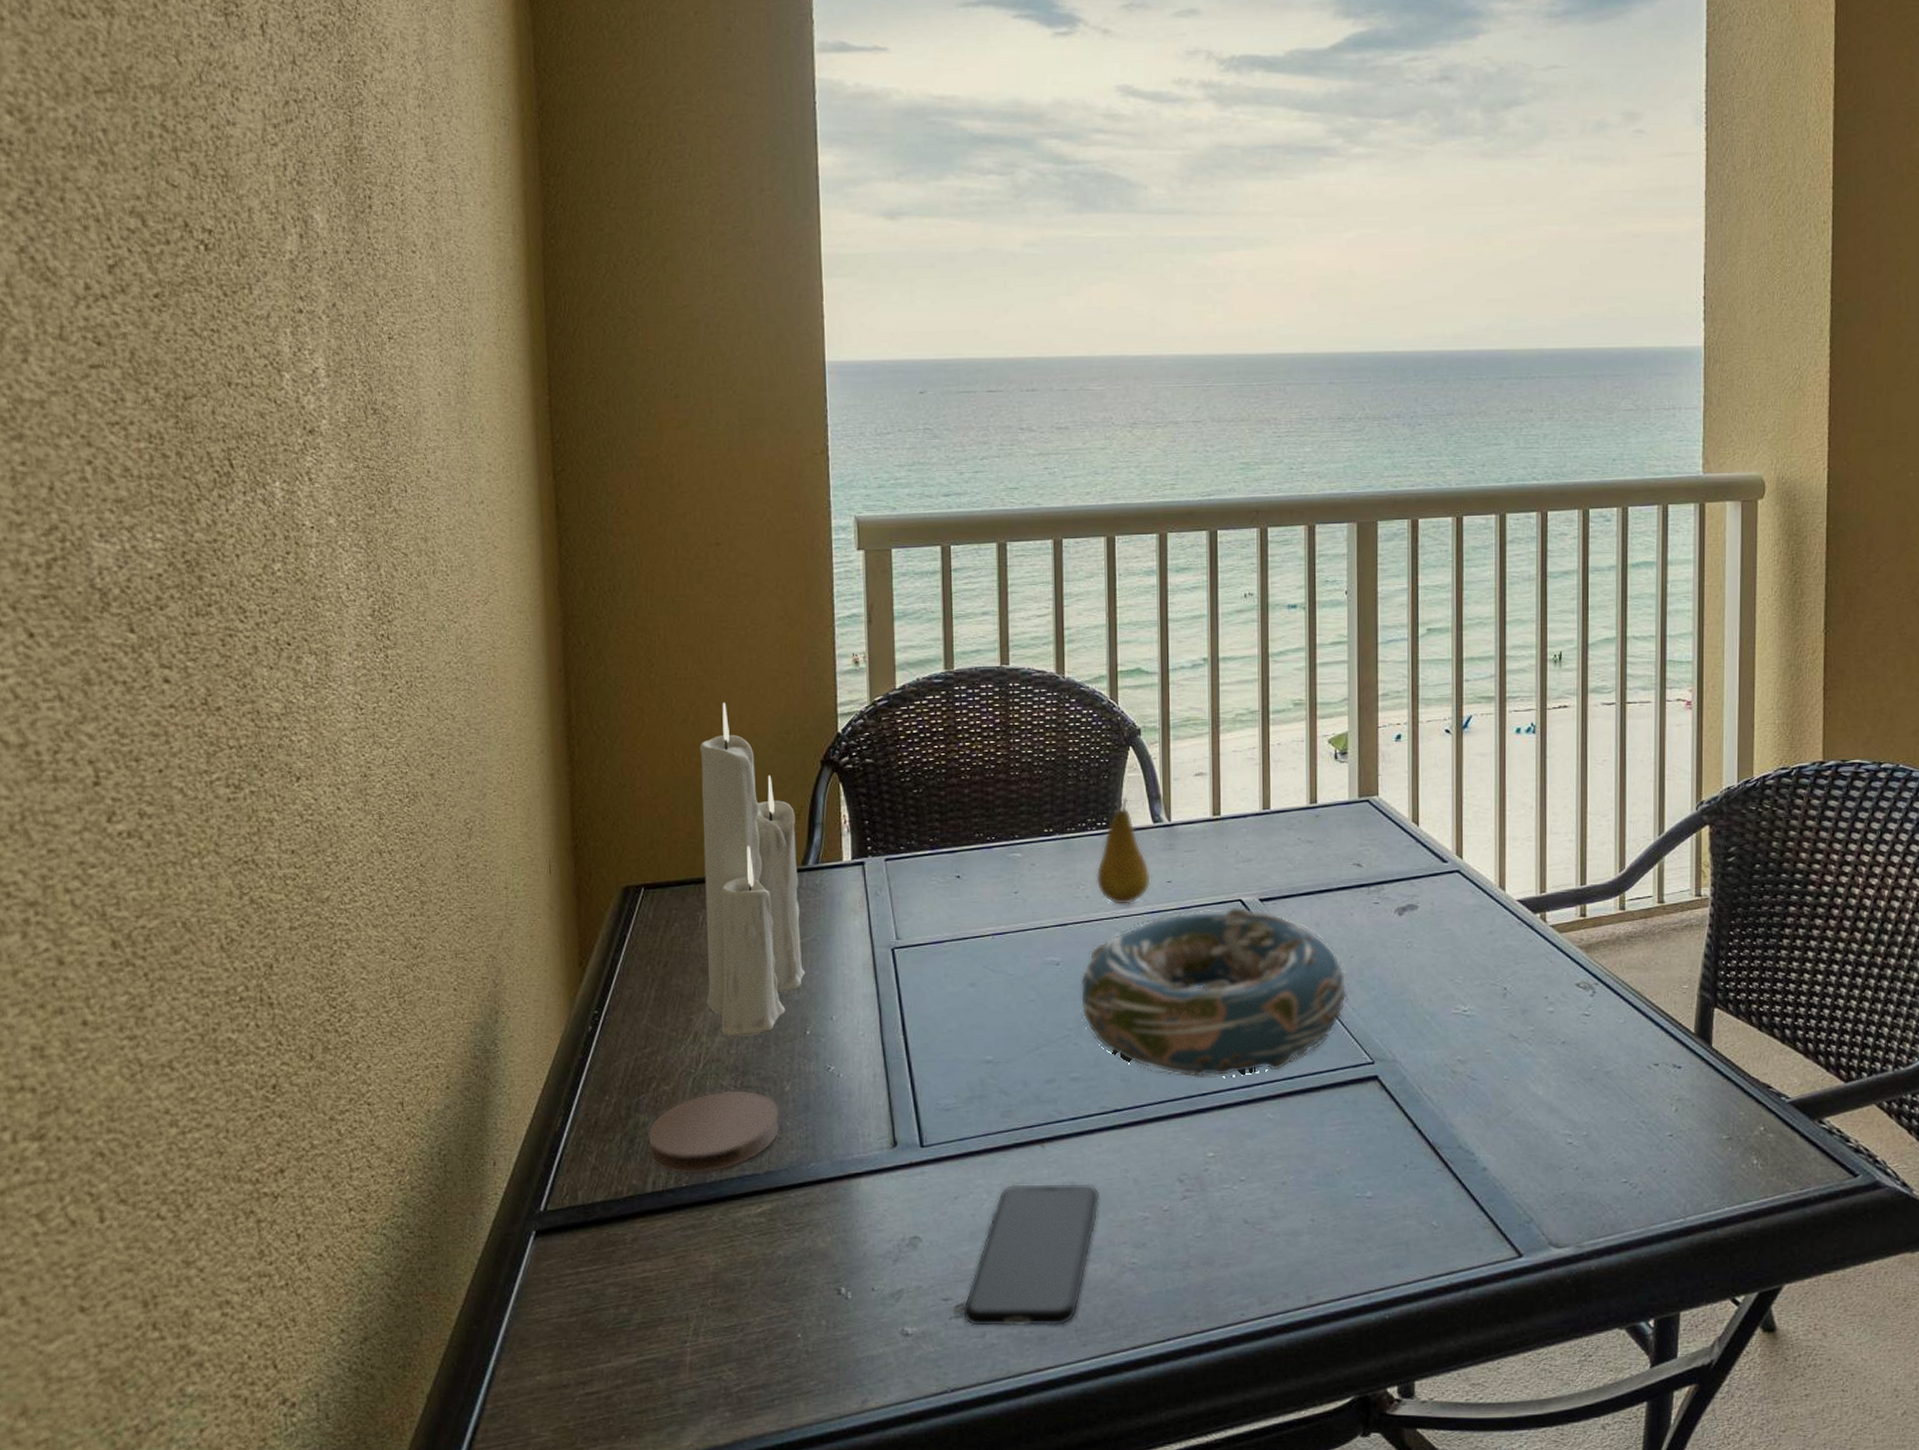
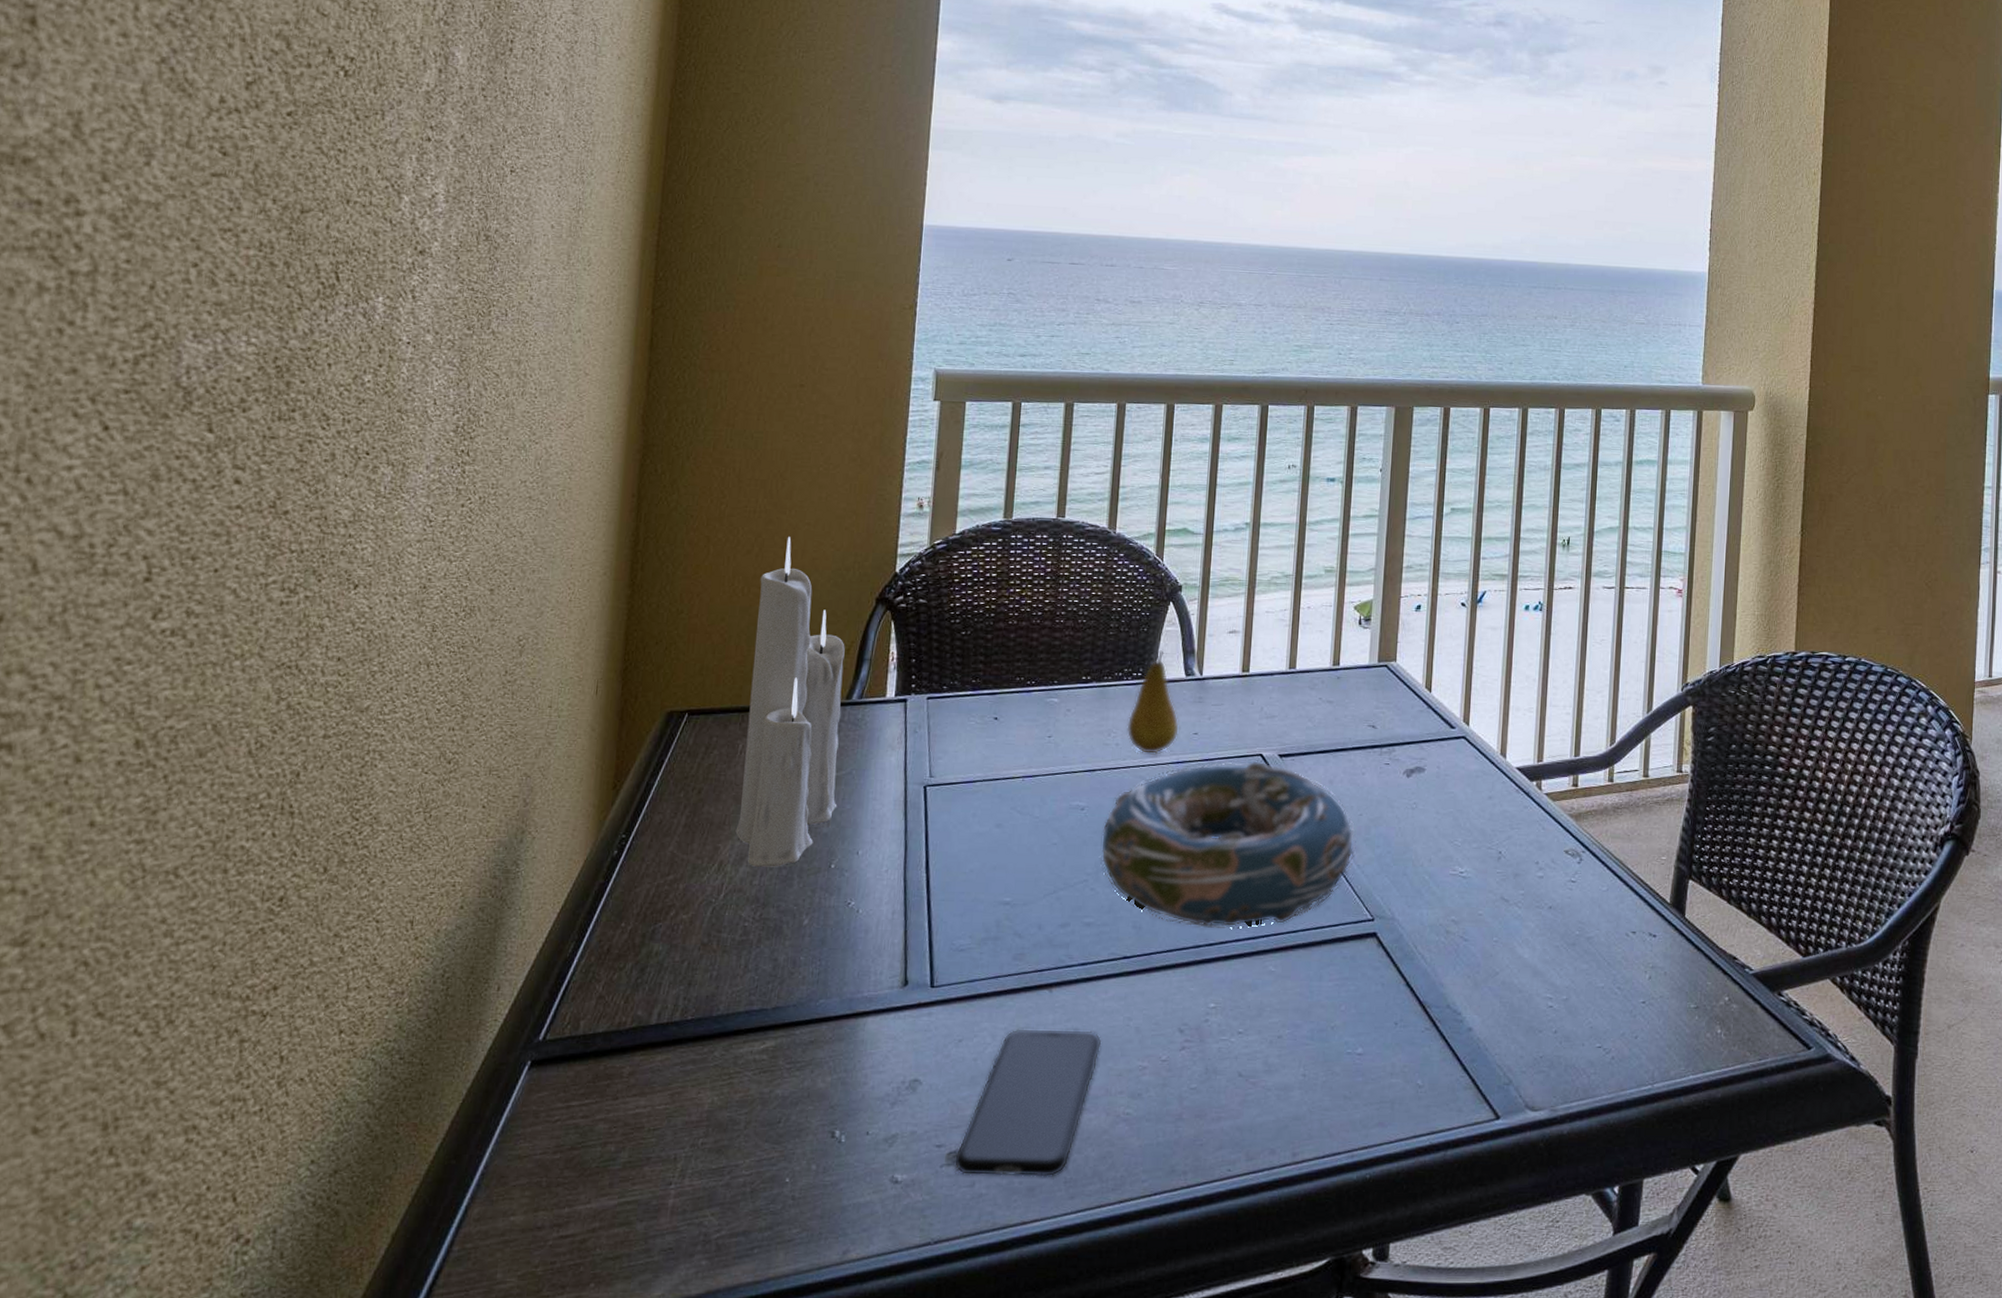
coaster: present [647,1089,780,1174] -> none [656,921,795,1007]

